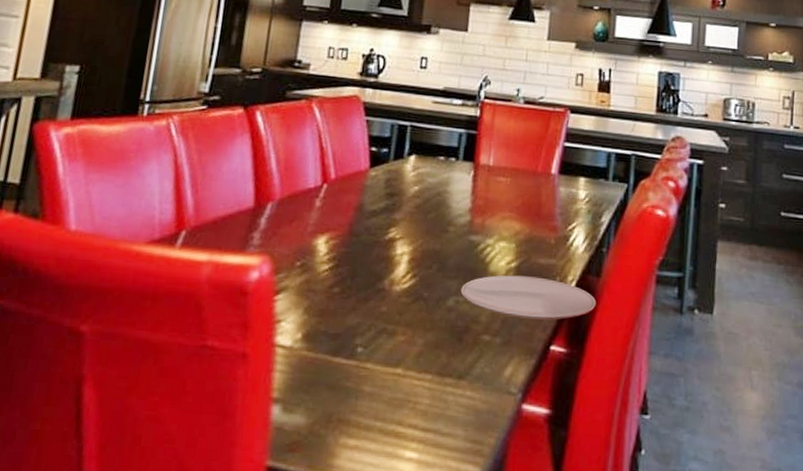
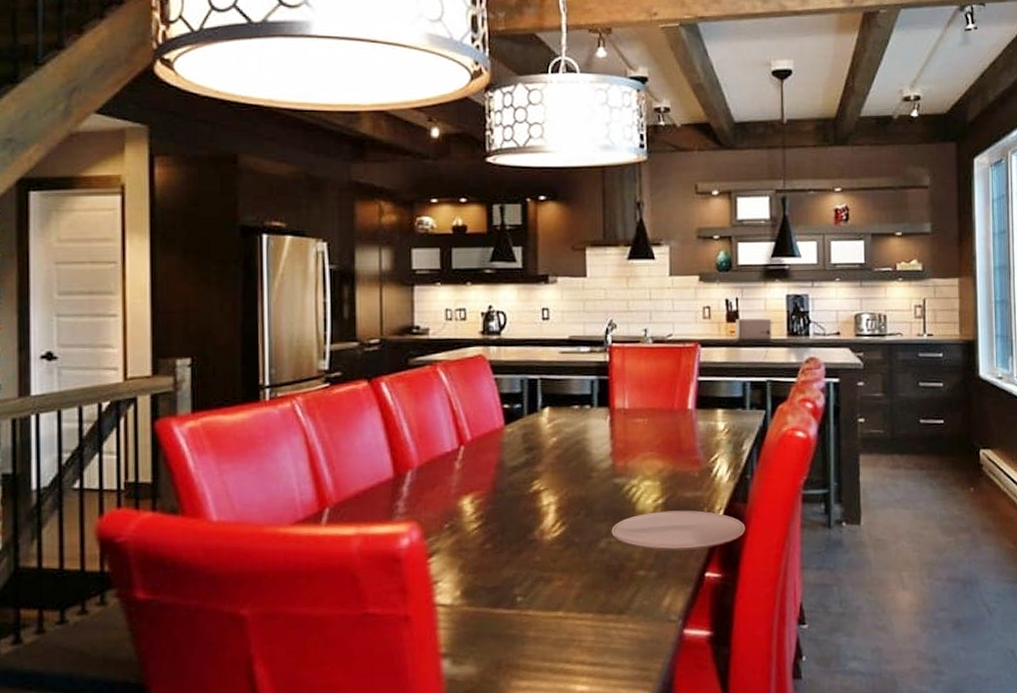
toaster: none [604,89,643,117] -> present [735,318,773,343]

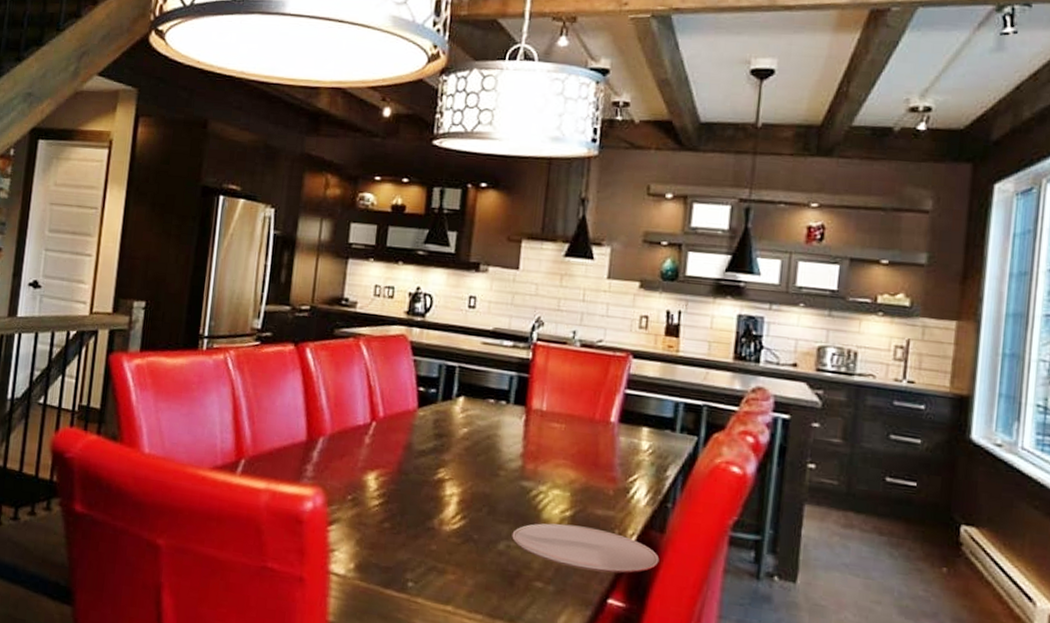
toaster: present [735,318,773,343] -> none [672,333,718,364]

